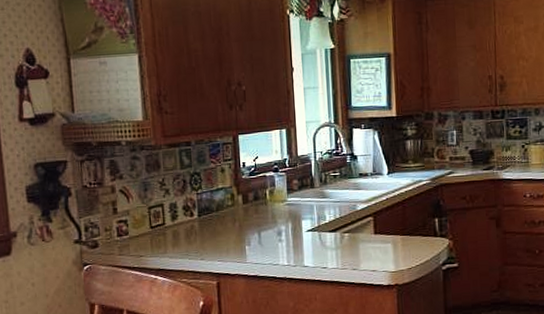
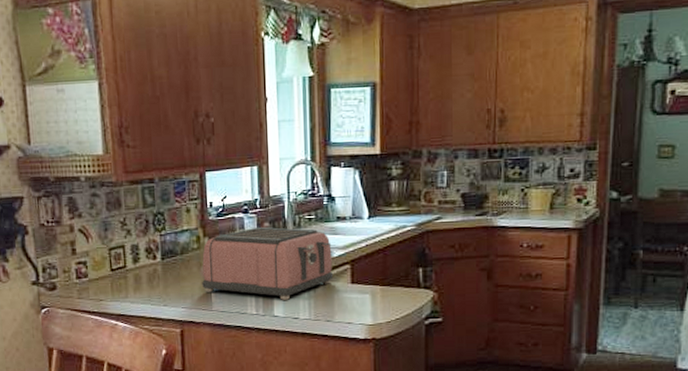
toaster: none [236,184,358,251] -> present [202,226,334,300]

